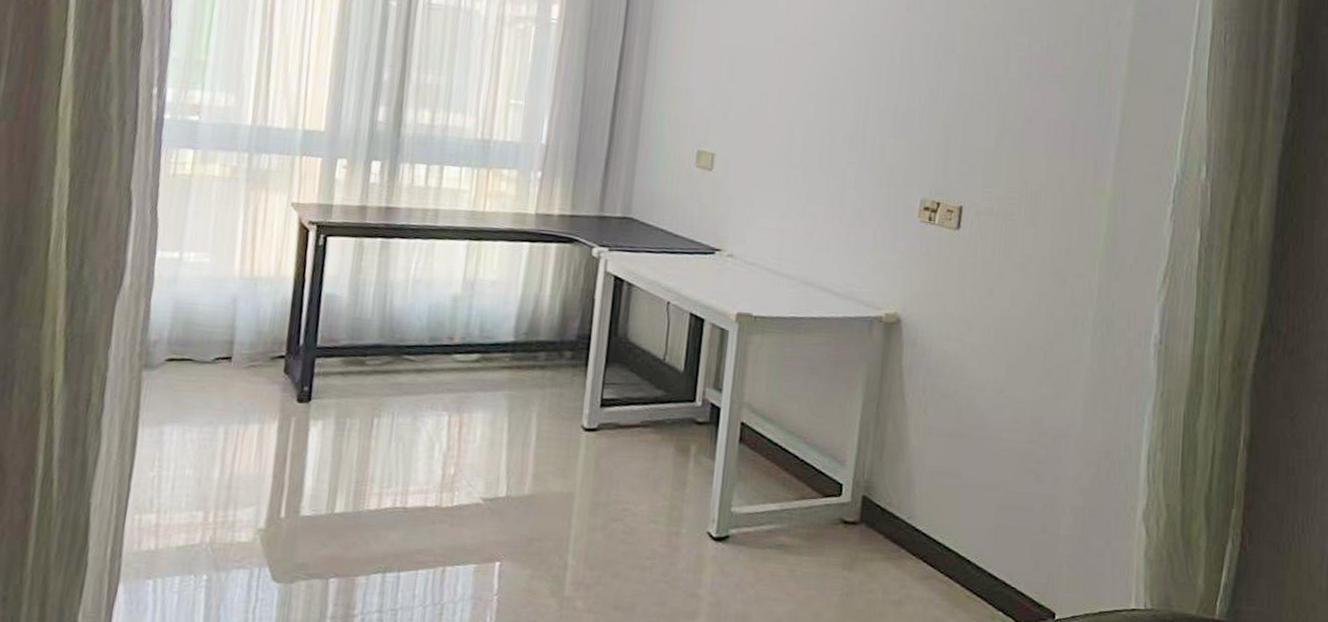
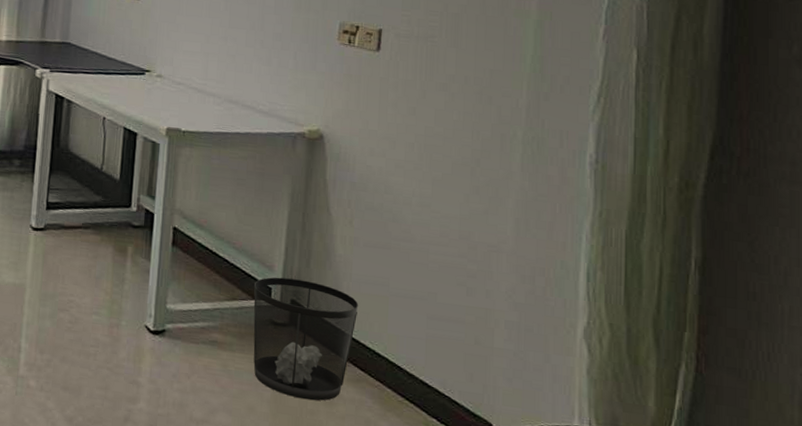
waste bin: none [821,472,931,602] -> present [253,277,359,401]

